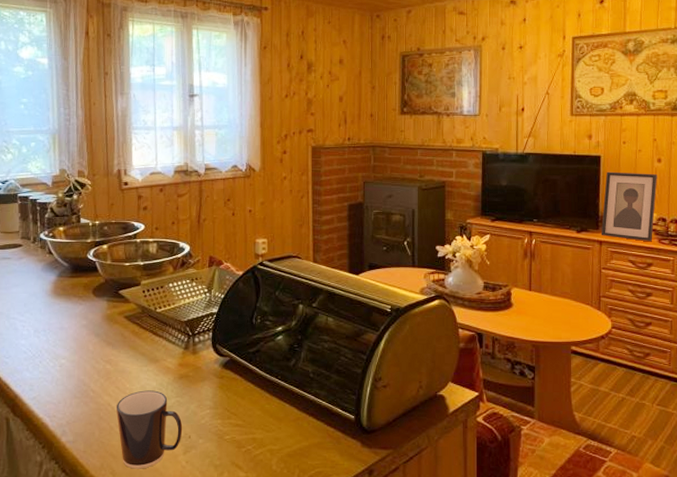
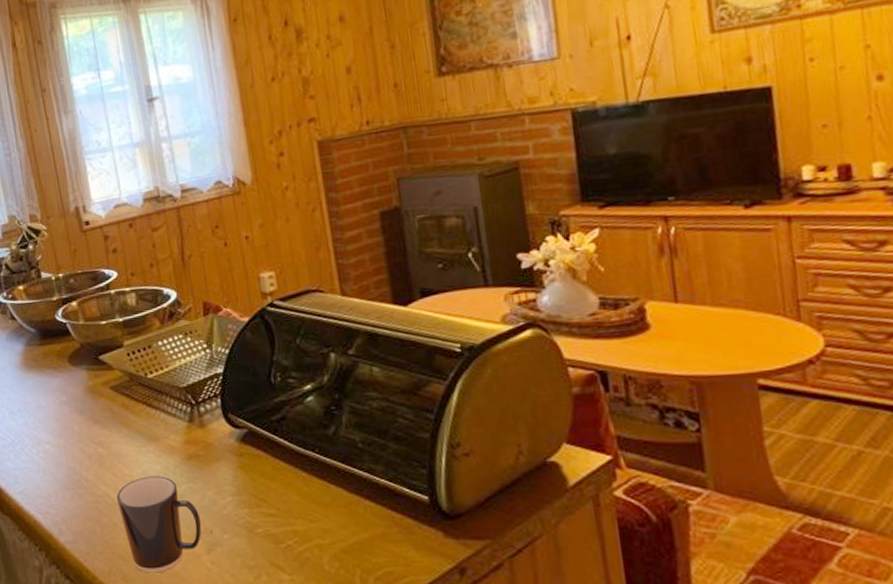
picture frame: present [601,171,657,242] -> none [784,100,884,209]

